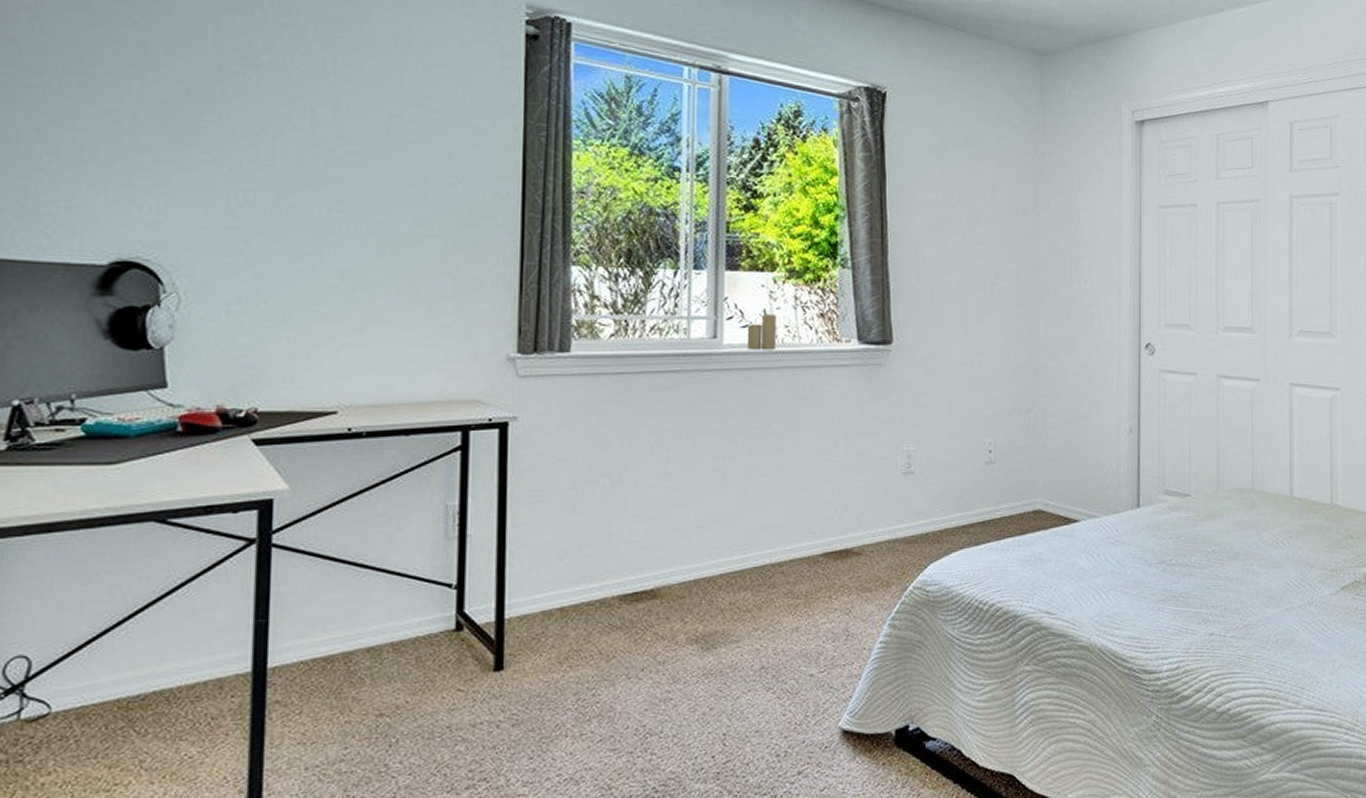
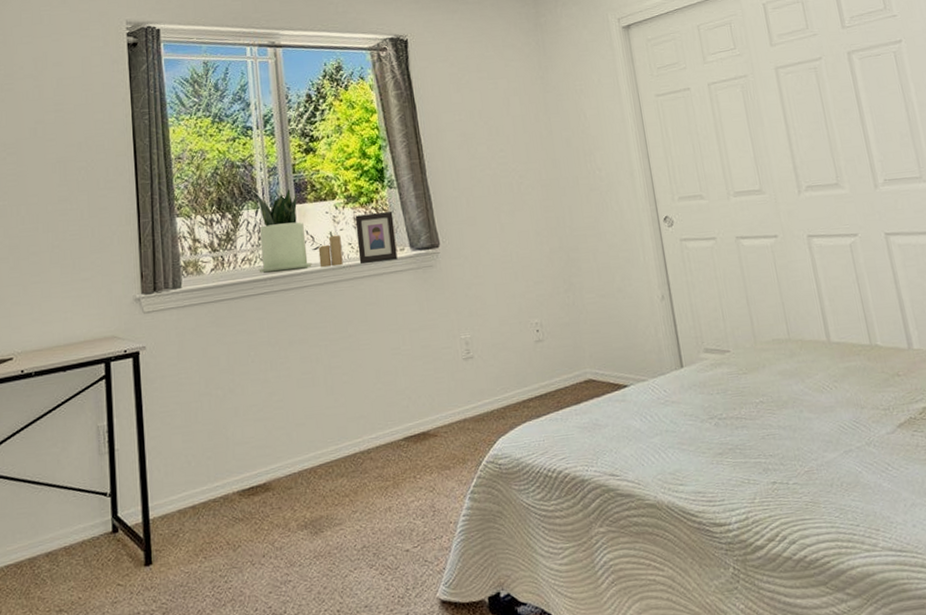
planter: none [670,250,738,350] -> present [256,188,312,274]
picture frame: none [795,294,842,353] -> present [355,211,398,265]

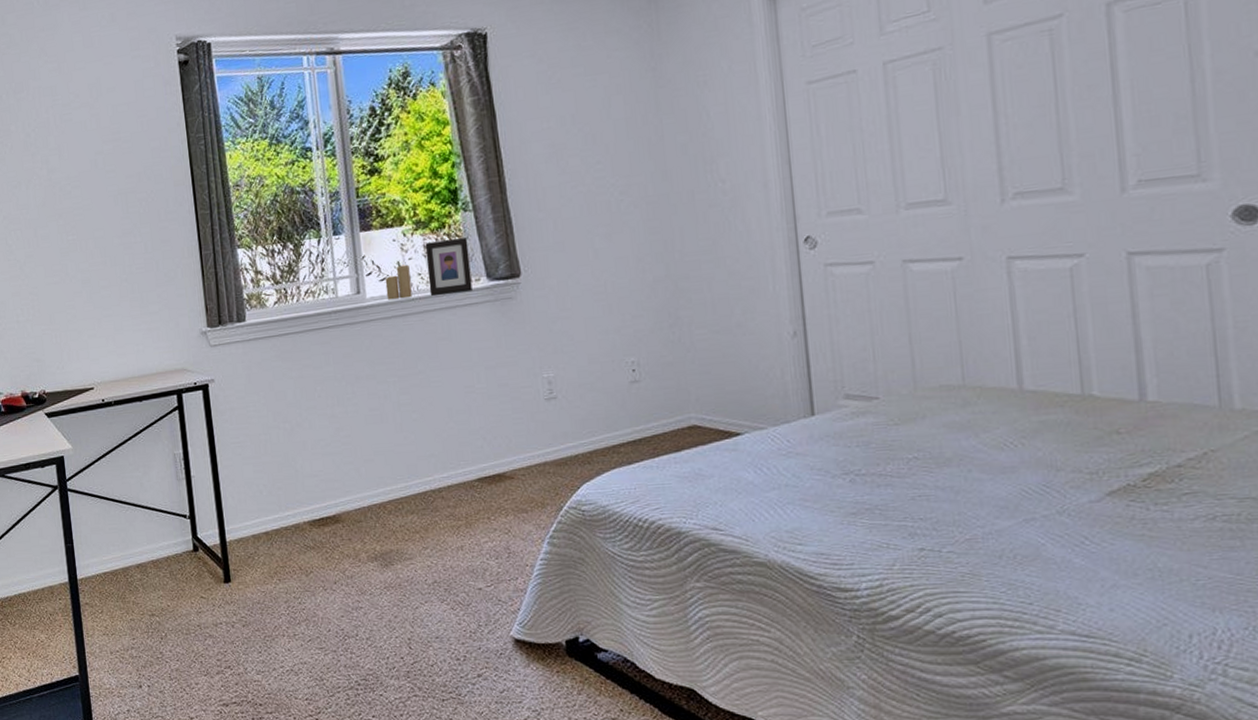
planter: present [256,188,312,274] -> none [318,215,379,307]

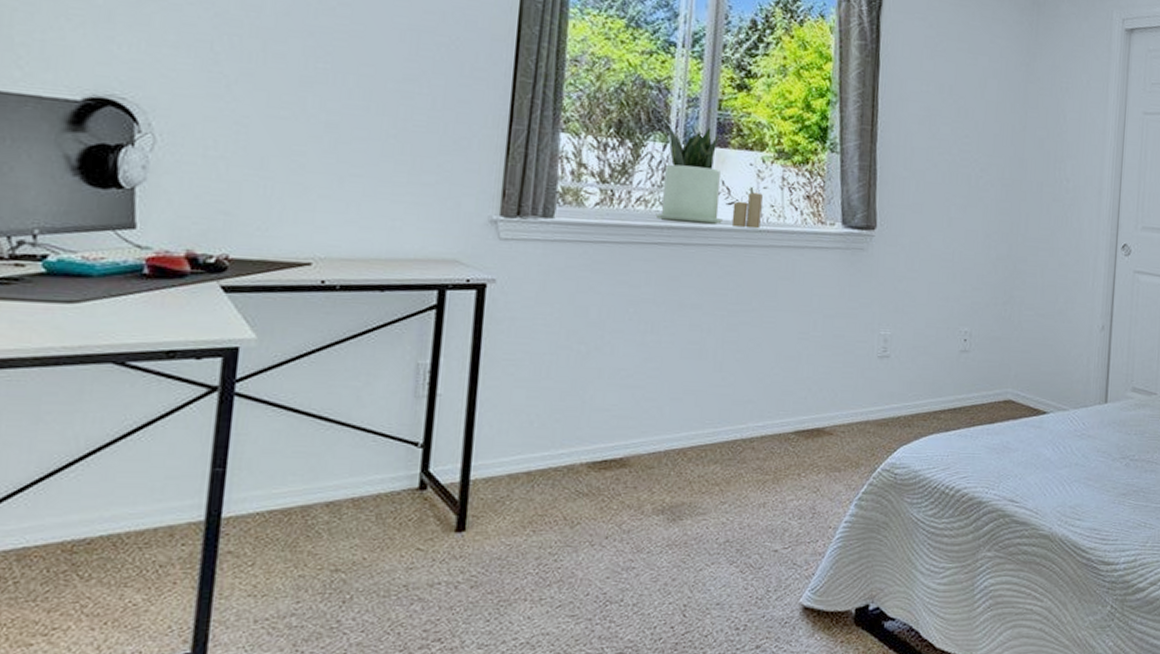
planter: none [318,215,379,307] -> present [655,125,723,225]
picture frame: present [425,238,473,297] -> none [779,175,829,234]

